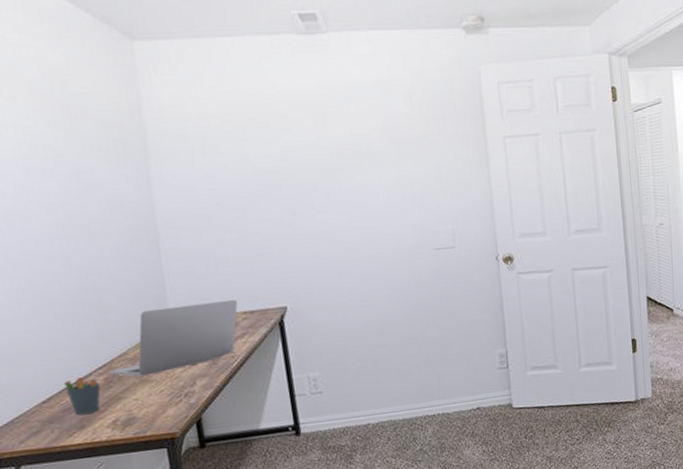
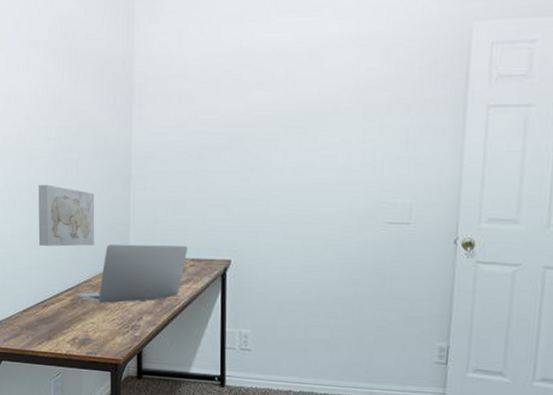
wall art: none [41,255,125,325] -> present [38,184,94,247]
pen holder: present [64,370,101,416] -> none [41,291,69,328]

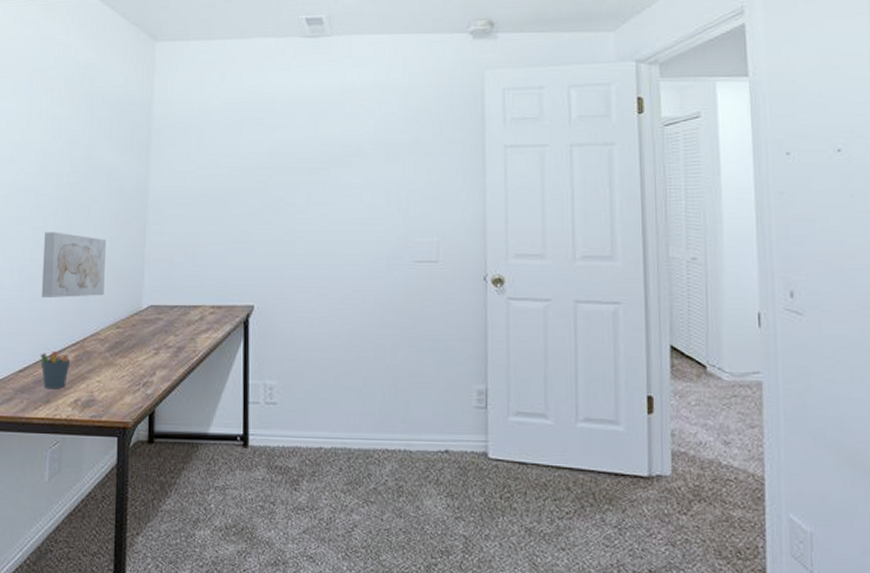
pen holder: none [41,291,69,328] -> present [40,346,73,390]
laptop: present [75,243,188,303] -> none [79,291,208,358]

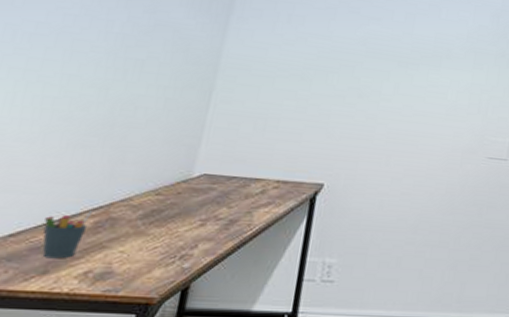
wall art: present [41,232,106,298] -> none [59,81,159,159]

